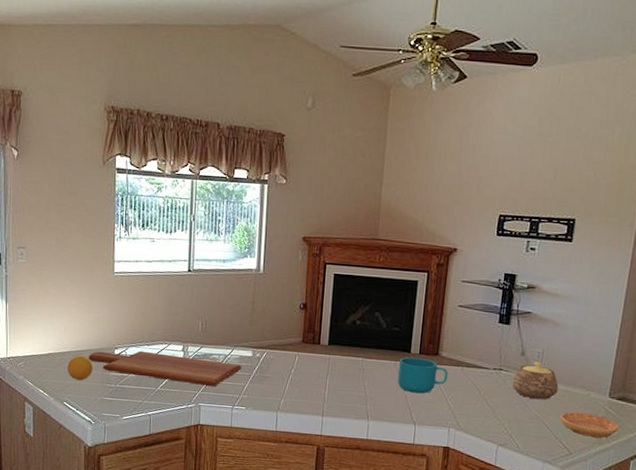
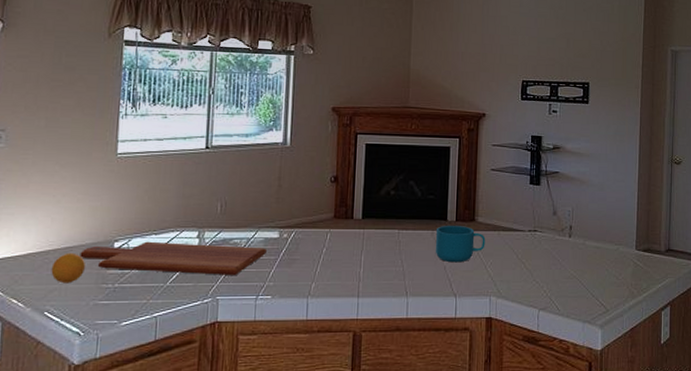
teapot: present [512,362,559,400] -> none [547,220,590,258]
saucer: present [561,411,619,438] -> none [595,267,648,291]

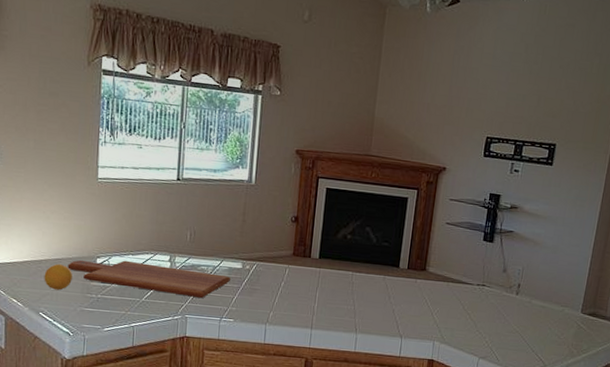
cup: present [435,225,486,263] -> none [385,272,435,308]

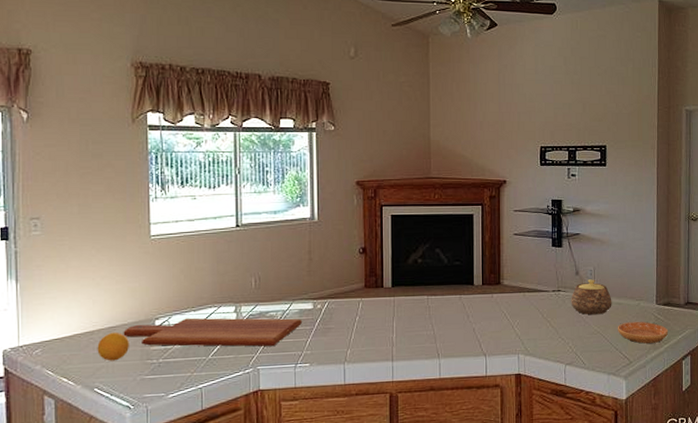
teapot: none [494,278,536,315] -> present [571,279,612,315]
saucer: none [537,326,589,351] -> present [618,321,669,344]

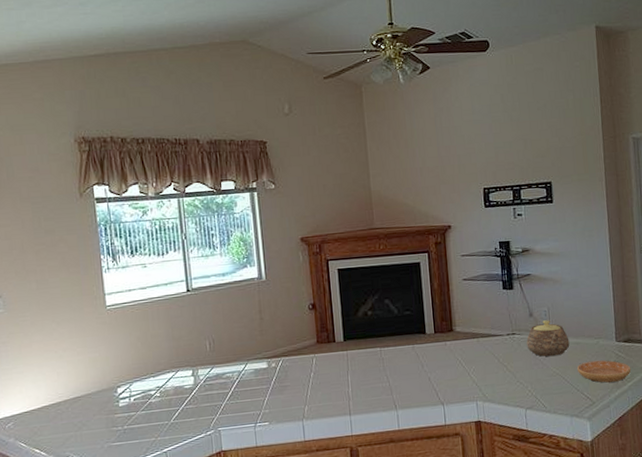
fruit: present [97,332,129,361] -> none [64,401,95,431]
cutting board: present [123,317,302,347] -> none [88,378,258,414]

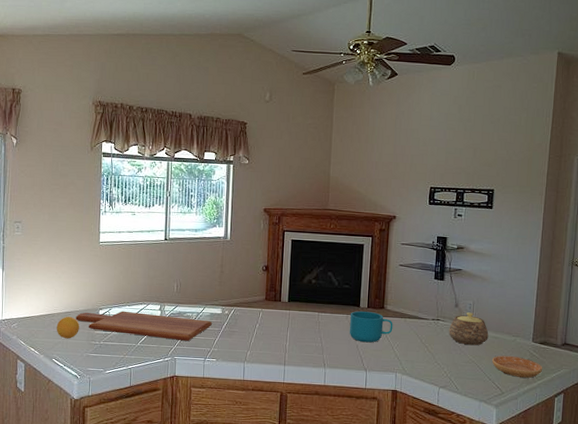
fruit: none [64,401,95,431] -> present [56,316,79,339]
cutting board: none [88,378,258,414] -> present [75,311,212,341]
cup: none [416,336,466,374] -> present [349,310,393,343]

